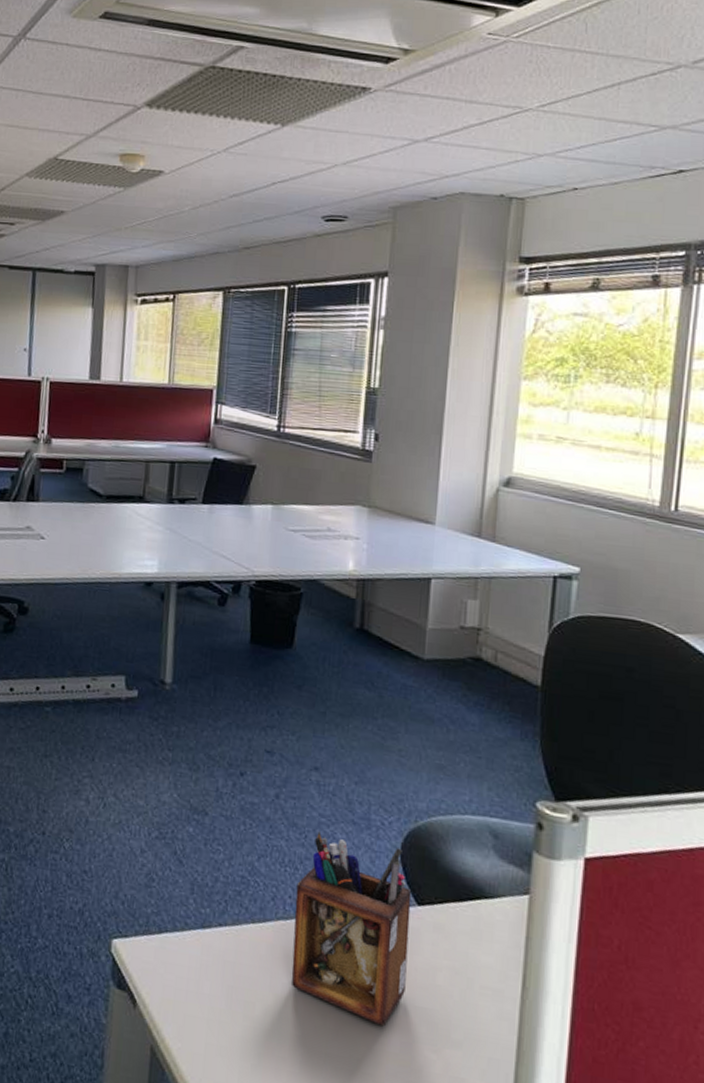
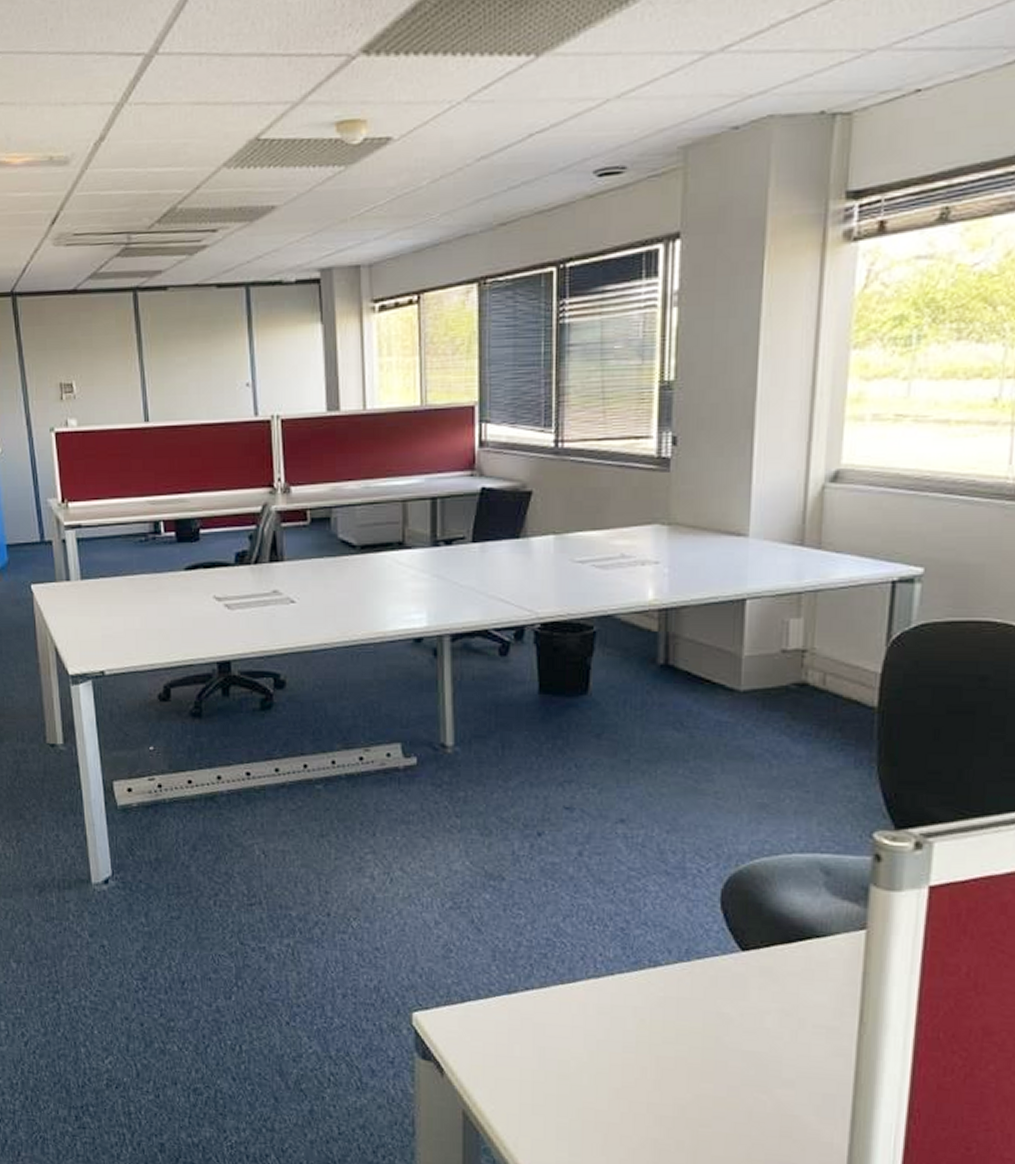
desk organizer: present [291,831,412,1027] -> none [606,886,735,1073]

